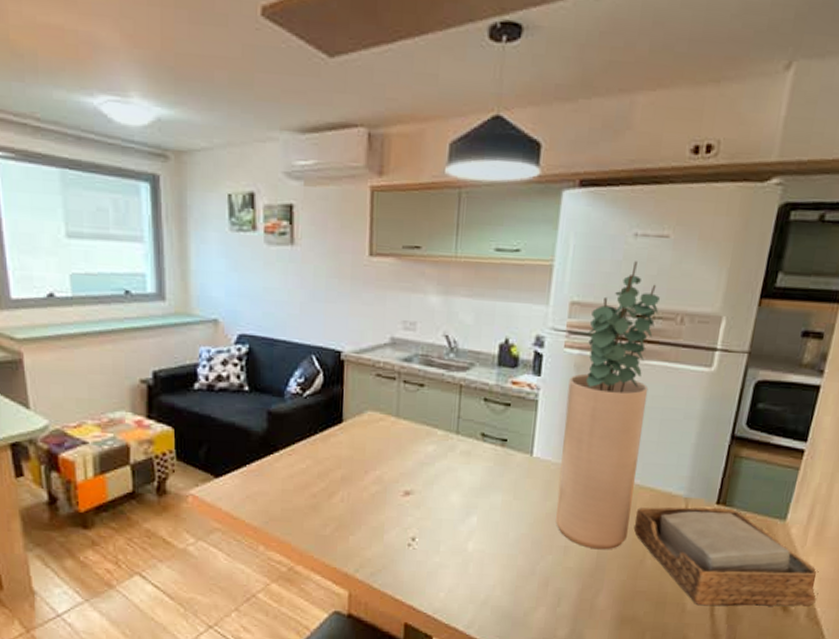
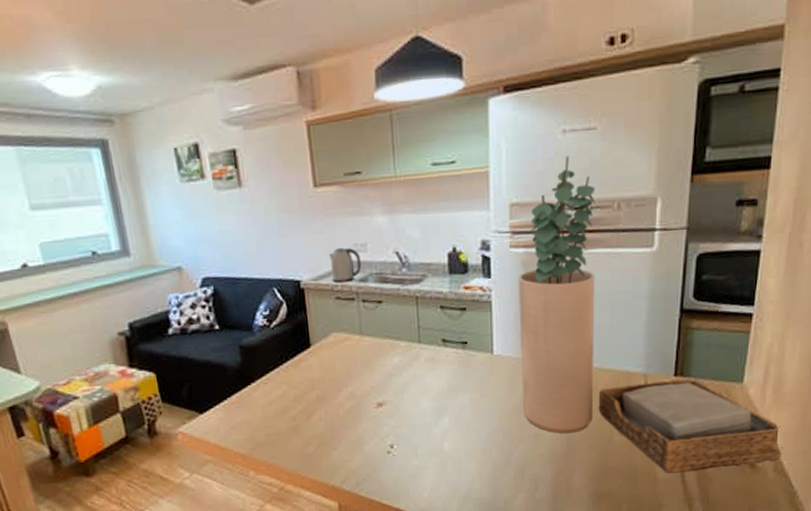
kettle: none [375,322,409,360] -> present [329,247,362,284]

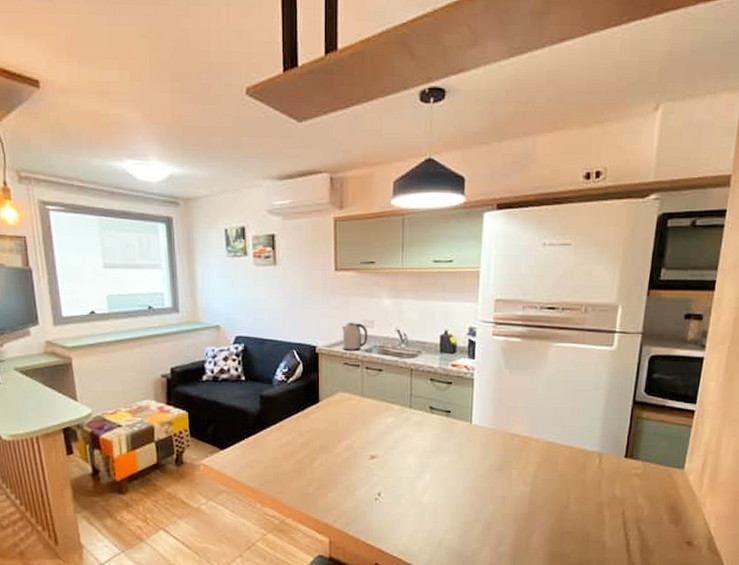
vase: present [518,156,596,434] -> none [493,265,567,498]
napkin holder: present [598,378,783,473] -> none [558,460,716,543]

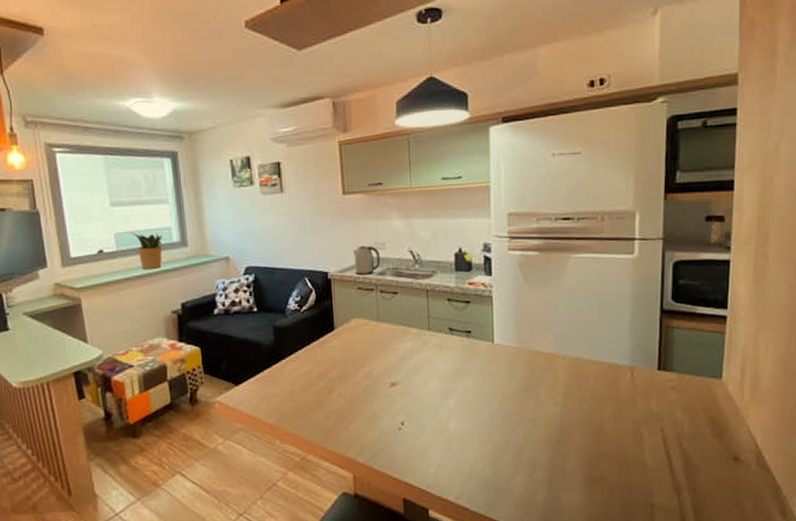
potted plant: none [122,295,155,334] -> present [130,232,163,270]

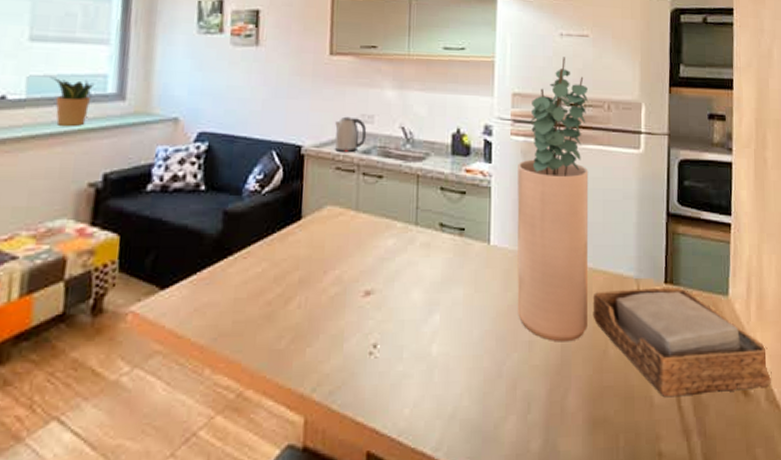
vase: none [516,175,585,419] -> present [517,57,589,342]
napkin holder: none [589,372,764,462] -> present [593,286,772,397]

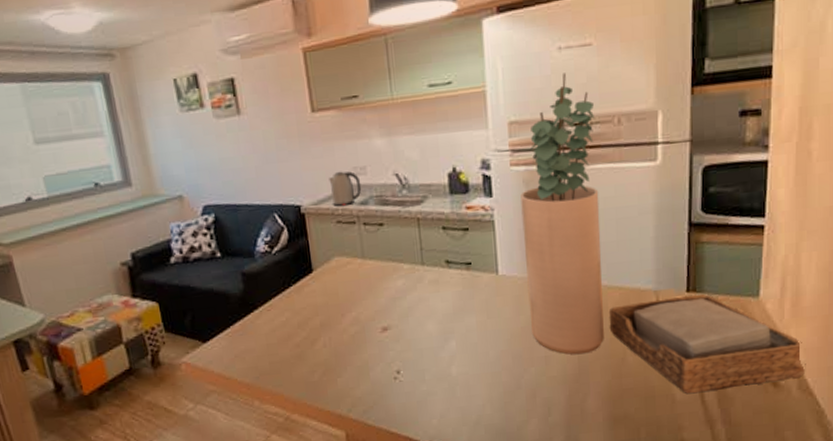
potted plant: present [50,76,95,127] -> none [62,173,103,218]

